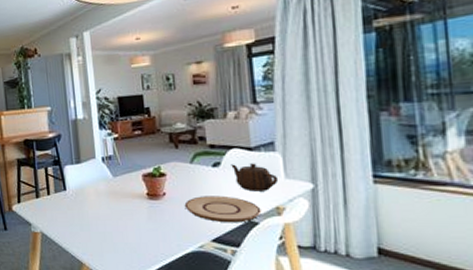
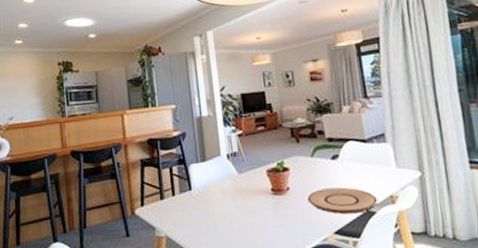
teapot: present [231,163,279,192] -> none [348,154,391,182]

